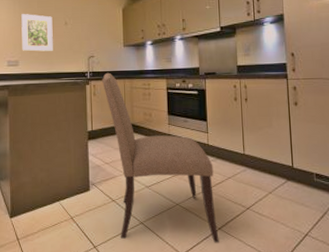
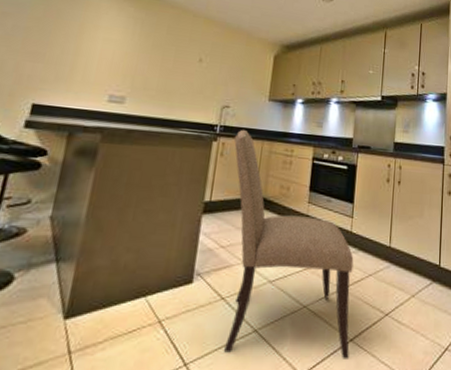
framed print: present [21,13,53,52] -> none [133,37,184,92]

